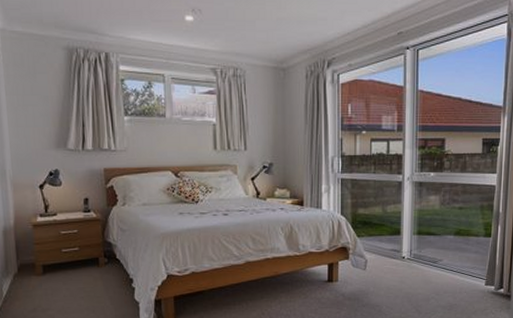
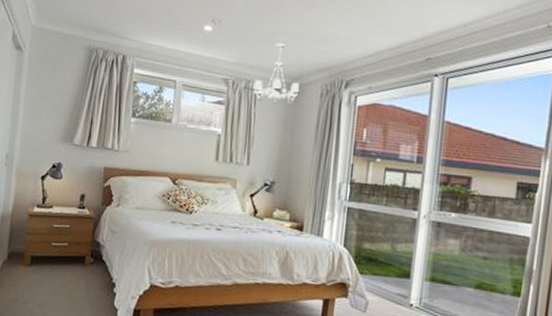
chandelier: none [241,28,286,89] -> present [253,43,300,104]

